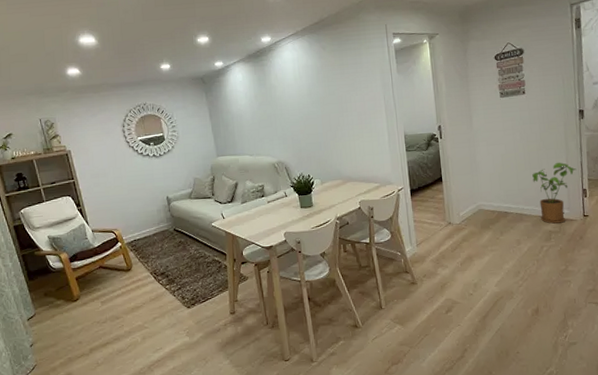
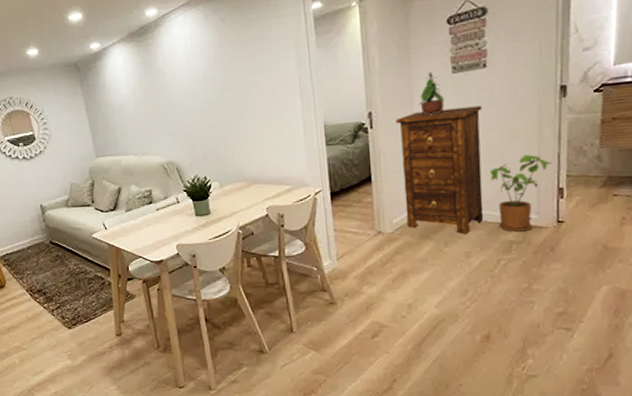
cabinet: none [459,123,529,225] -> present [395,105,484,234]
potted plant: none [476,96,496,130] -> present [418,72,444,116]

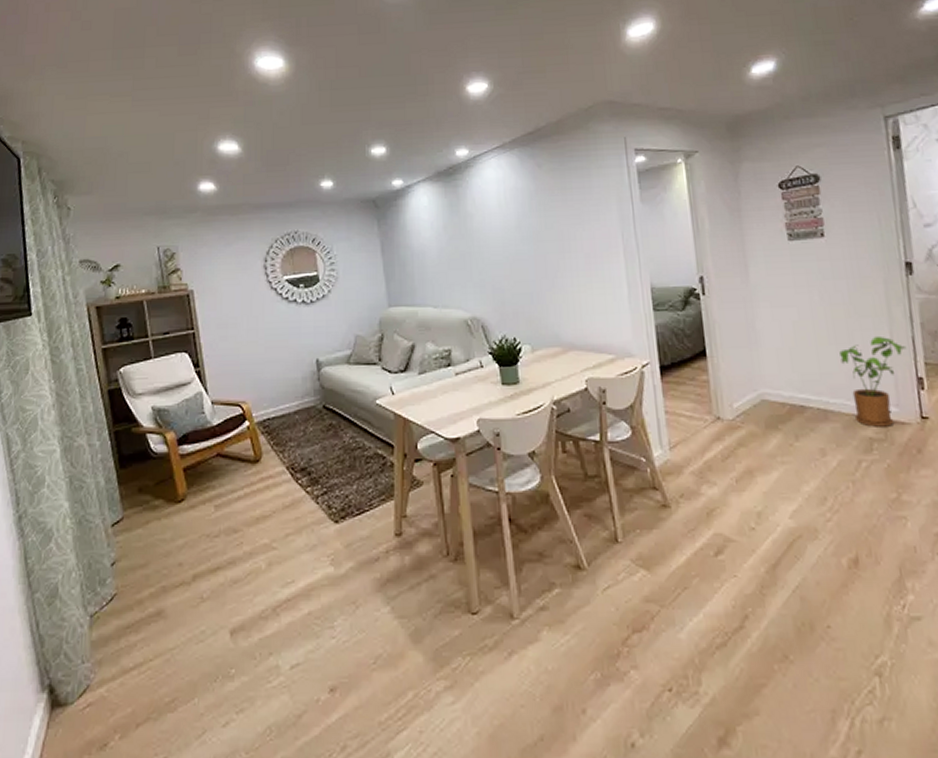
cabinet: present [395,105,484,234] -> none [730,277,837,426]
potted plant: present [418,72,444,116] -> none [754,237,783,285]

